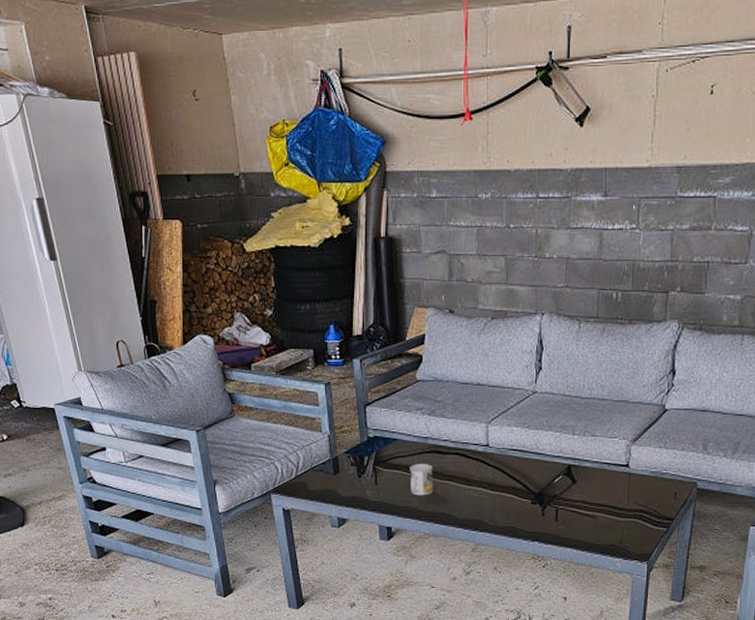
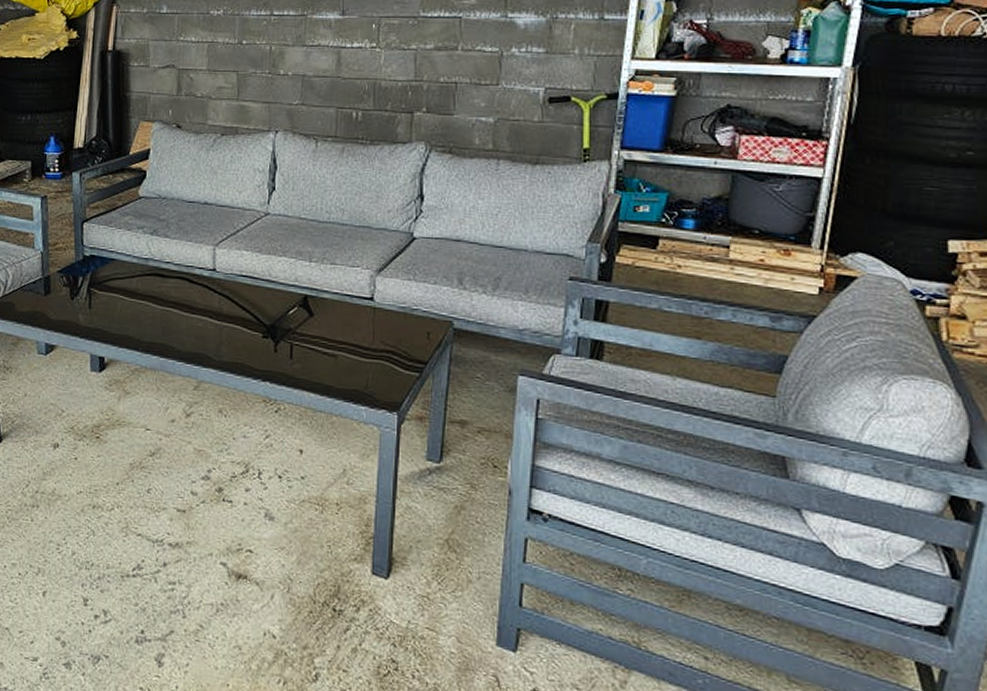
mug: present [409,464,434,496] -> none [127,287,154,323]

